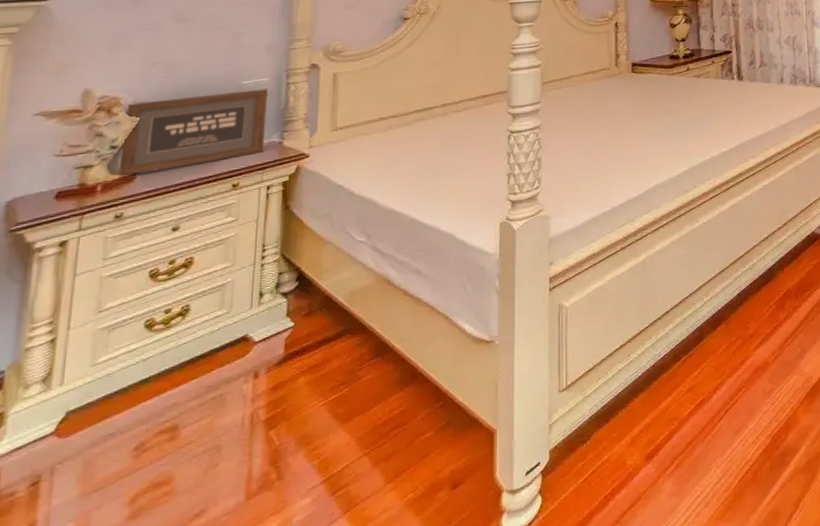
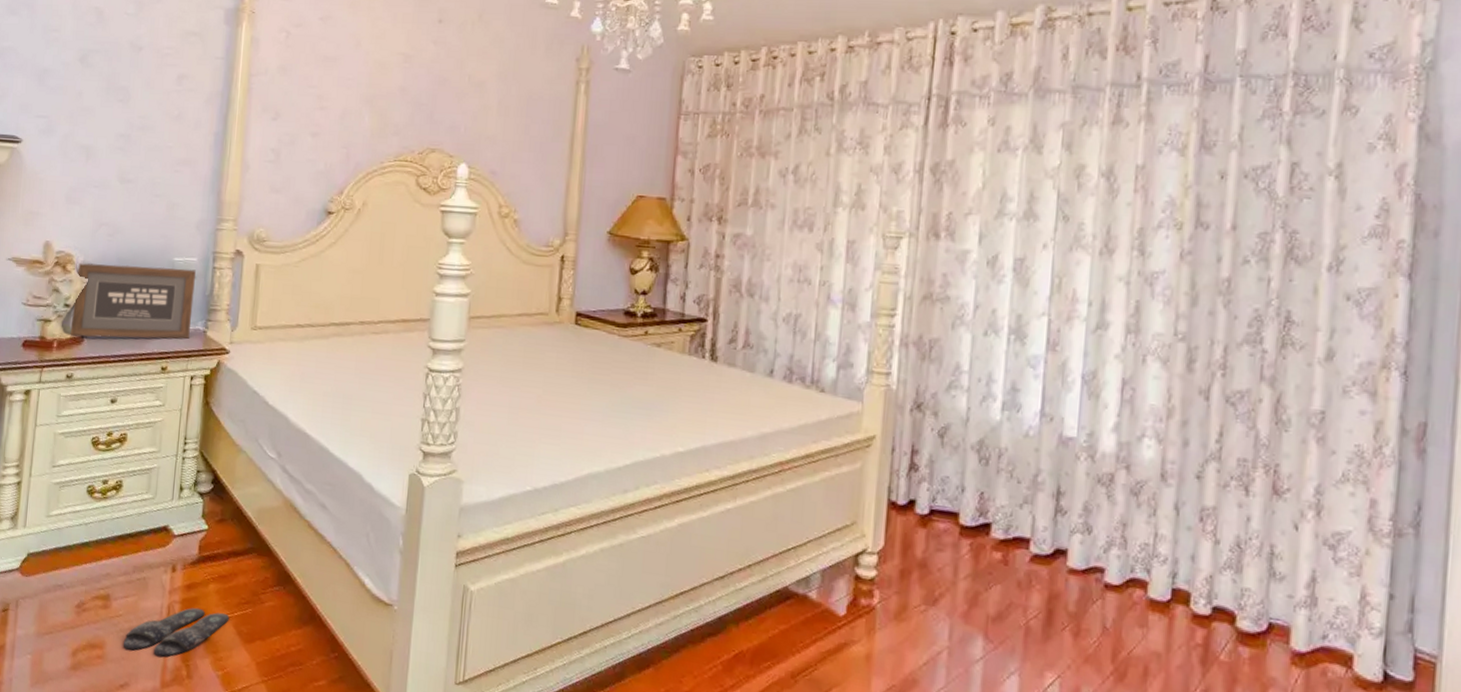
slippers: none [197,402,324,475] -> present [124,607,230,658]

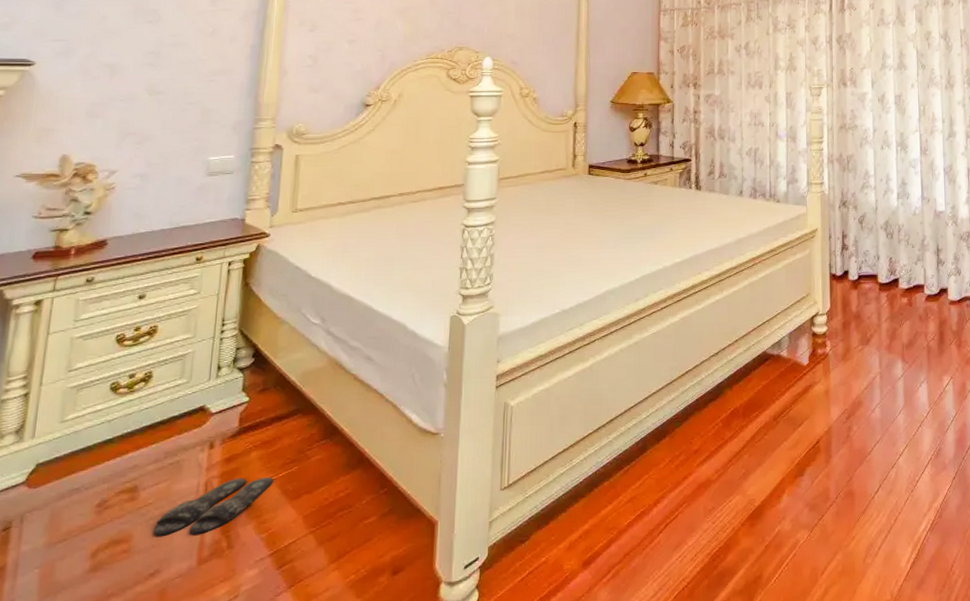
picture frame: present [70,263,196,340] -> none [90,166,233,242]

